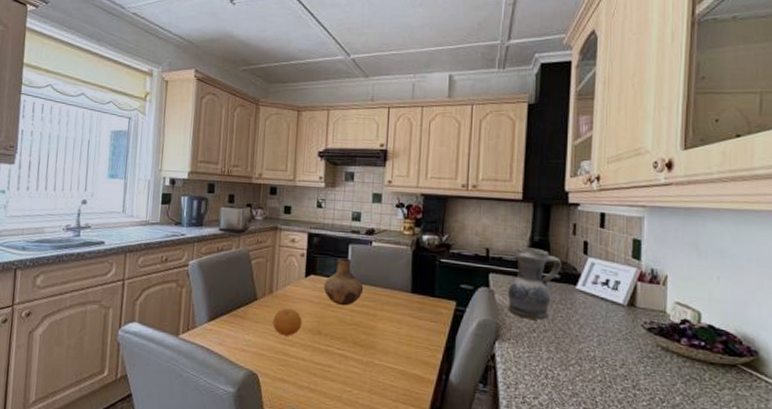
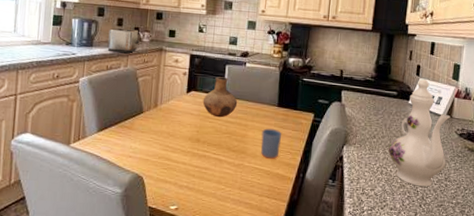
fruit: present [272,308,302,336] -> none [157,120,184,144]
mug: none [393,319,418,356] -> present [261,128,282,159]
ceramic jug: present [508,247,562,320] -> none [355,69,399,128]
ewer: none [552,259,634,397] -> present [388,79,451,187]

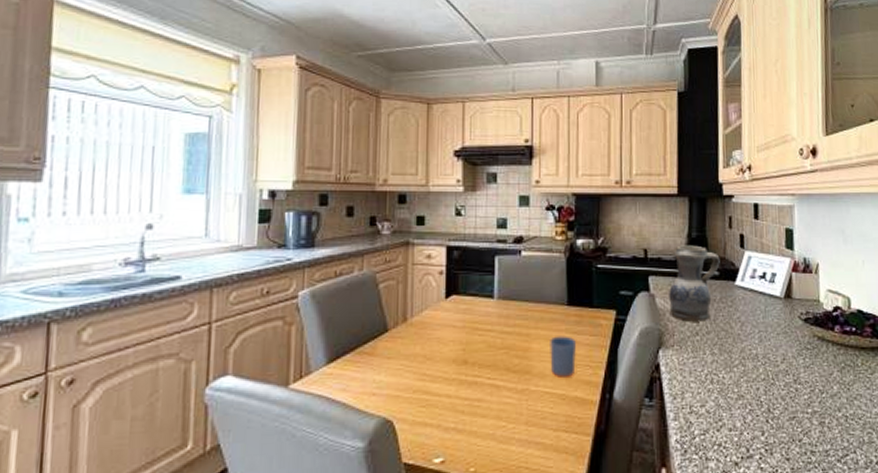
toaster: present [107,28,140,54] -> none [334,219,378,253]
vase: present [202,76,238,118] -> none [467,272,514,328]
ceramic jug: none [355,69,399,128] -> present [669,245,720,322]
ewer: present [388,79,451,187] -> none [716,252,793,395]

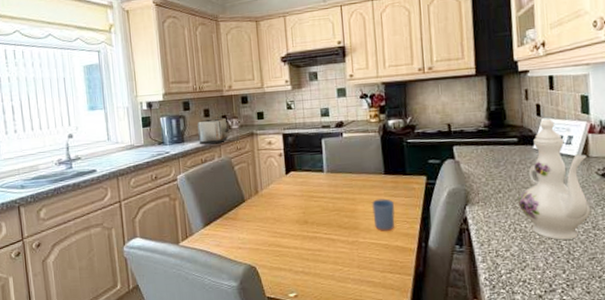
toaster: none [334,219,378,253] -> present [197,117,229,144]
ceramic jug: present [669,245,720,322] -> none [472,117,518,182]
ewer: none [716,252,793,395] -> present [517,119,591,240]

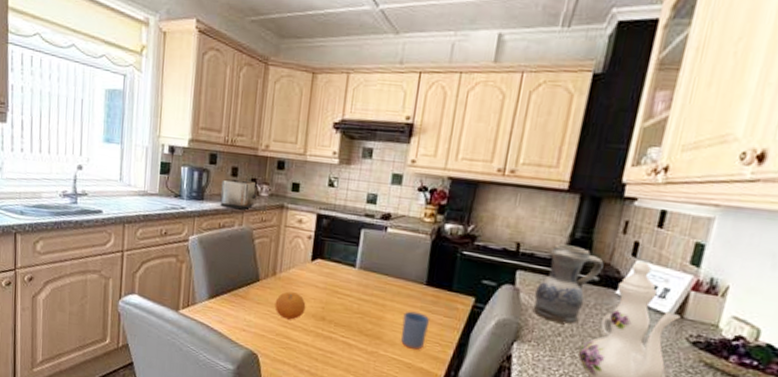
fruit: none [262,205,289,230] -> present [275,291,306,320]
ceramic jug: none [472,117,518,182] -> present [532,244,604,324]

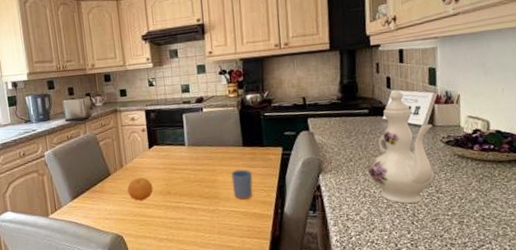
ceramic jug: present [532,244,604,324] -> none [325,90,369,152]

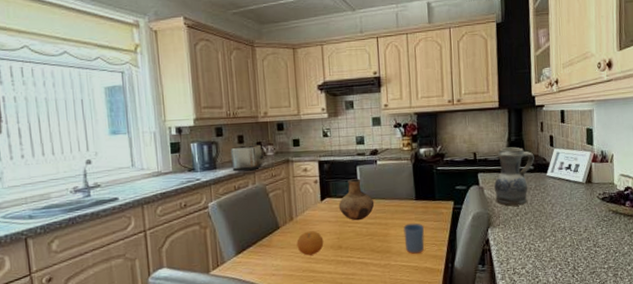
vase: none [166,126,202,168] -> present [338,178,375,221]
ceramic jug: none [325,90,369,152] -> present [494,147,534,206]
ewer: present [367,91,435,204] -> none [532,149,593,257]

